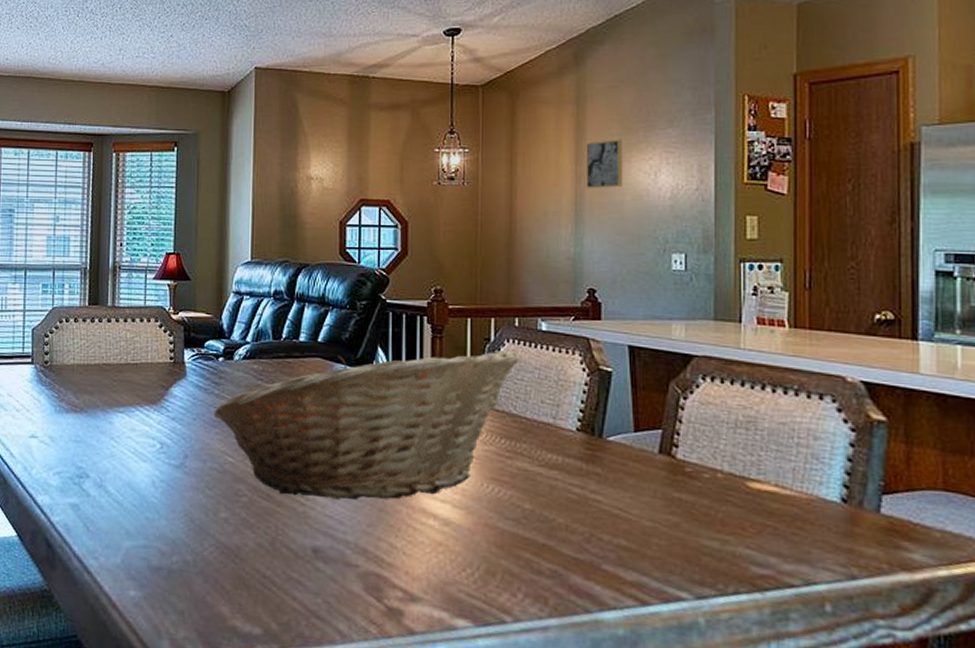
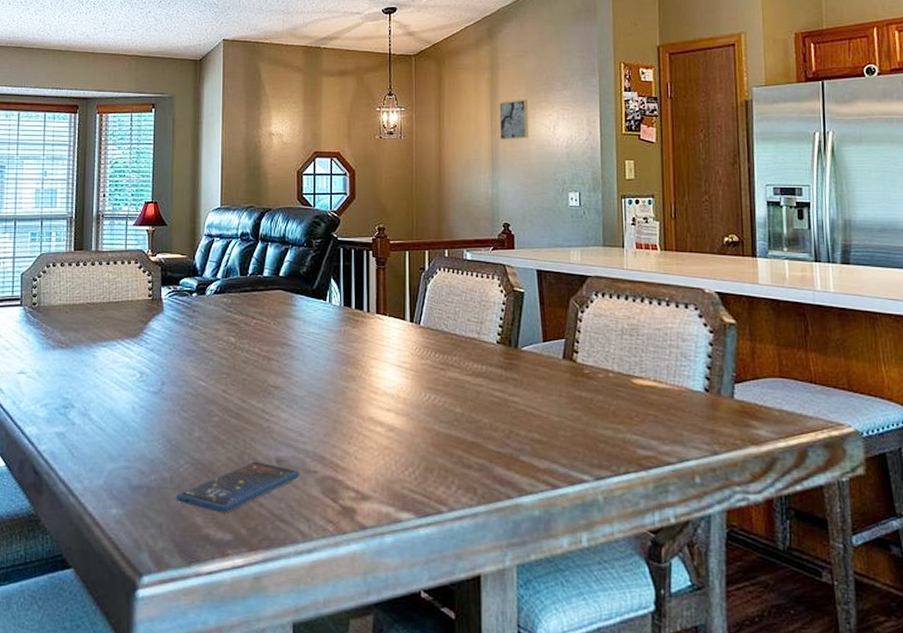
smartphone: none [199,549,339,605] -> present [176,461,300,513]
fruit basket: present [213,350,520,499] -> none [188,277,450,414]

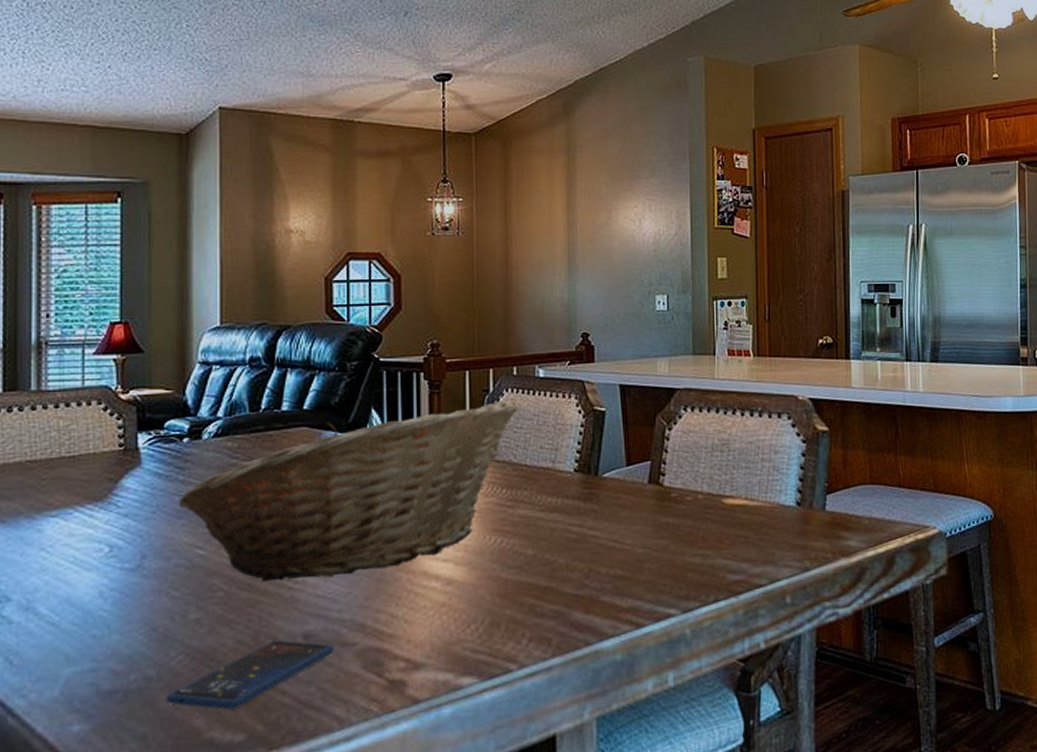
fruit basket: none [188,277,450,414] -> present [178,399,519,582]
wall art: present [499,99,528,140] -> none [577,187,610,237]

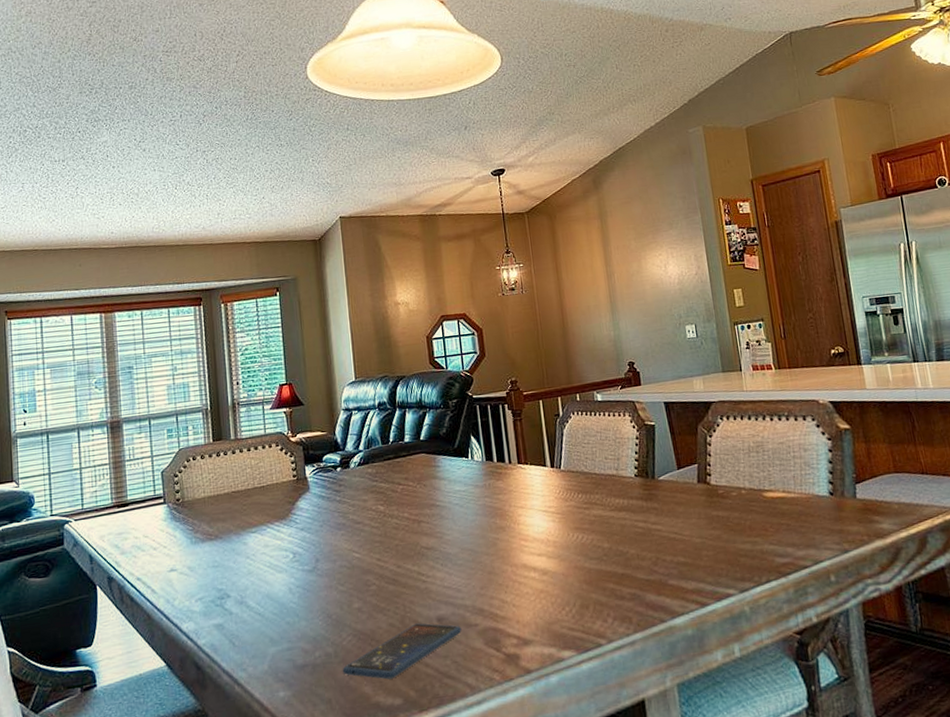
fruit basket: present [178,399,519,582] -> none [338,421,585,577]

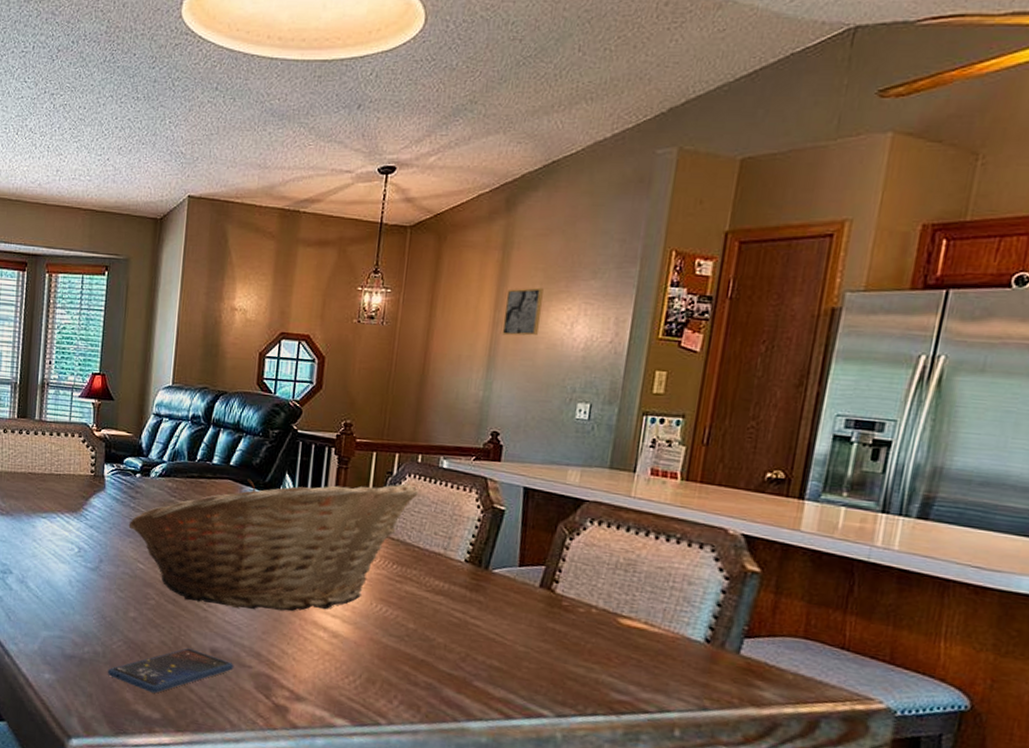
fruit basket: none [338,421,585,577] -> present [128,478,420,612]
wall art: none [611,242,642,284] -> present [501,287,544,336]

